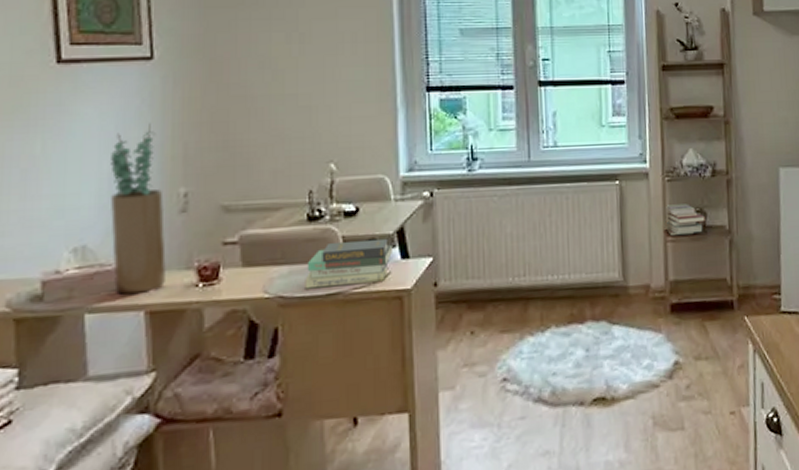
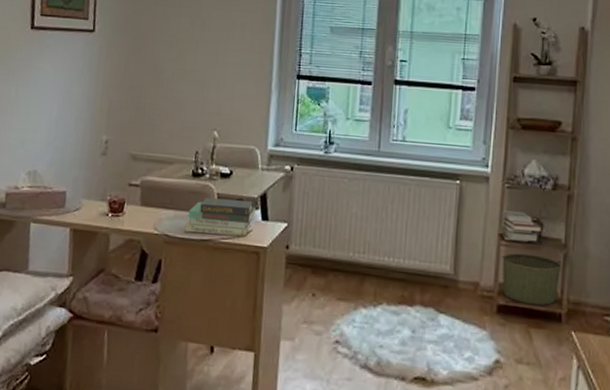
vase: present [109,123,166,295] -> none [52,82,91,214]
basket: none [670,245,729,298] -> present [502,253,562,306]

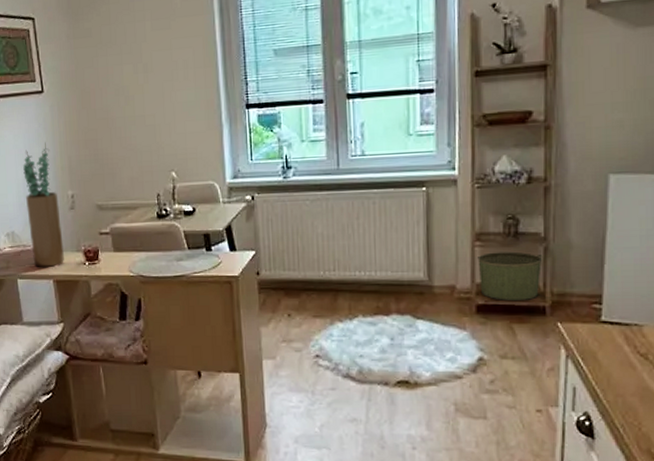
vase: none [52,82,91,214] -> present [23,142,64,267]
books: present [185,198,256,236] -> none [158,234,224,271]
books: present [499,210,543,243] -> none [472,210,519,241]

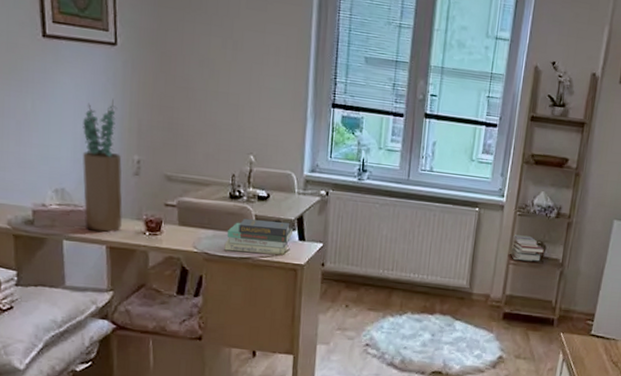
books: none [158,234,224,271] -> present [224,219,294,255]
books: none [472,210,519,241] -> present [509,235,545,262]
basket: present [477,251,543,302] -> none [508,270,558,313]

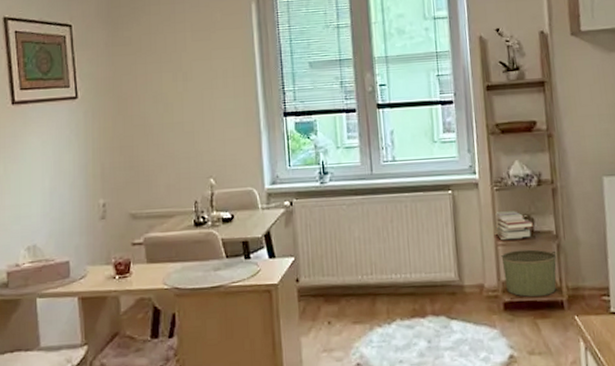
vase: present [82,99,123,232] -> none [51,149,92,284]
books: present [224,219,294,255] -> none [194,240,263,282]
basket: none [508,270,558,313] -> present [501,249,557,297]

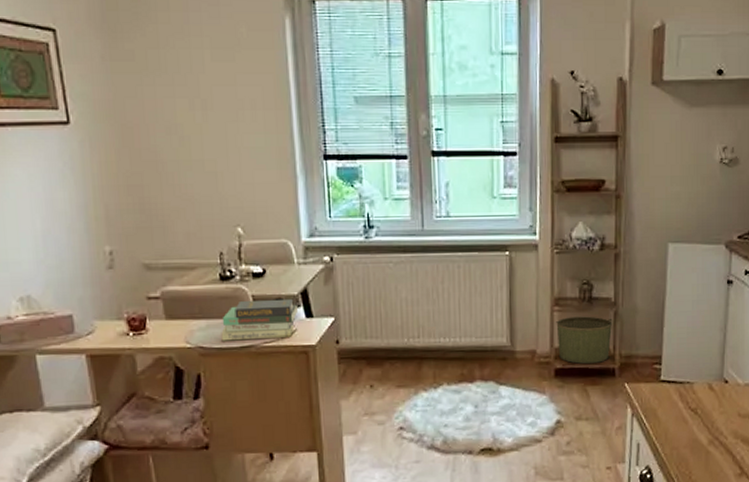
books: none [194,240,263,282] -> present [221,298,299,341]
books: present [494,211,534,241] -> none [551,276,593,306]

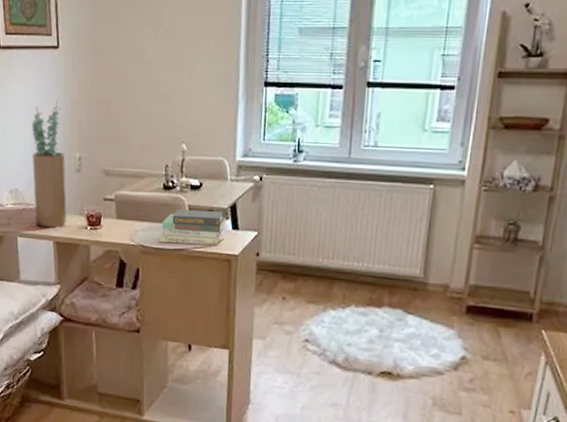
vase: none [42,185,101,339] -> present [31,100,67,228]
basket: present [556,316,613,365] -> none [472,256,538,306]

